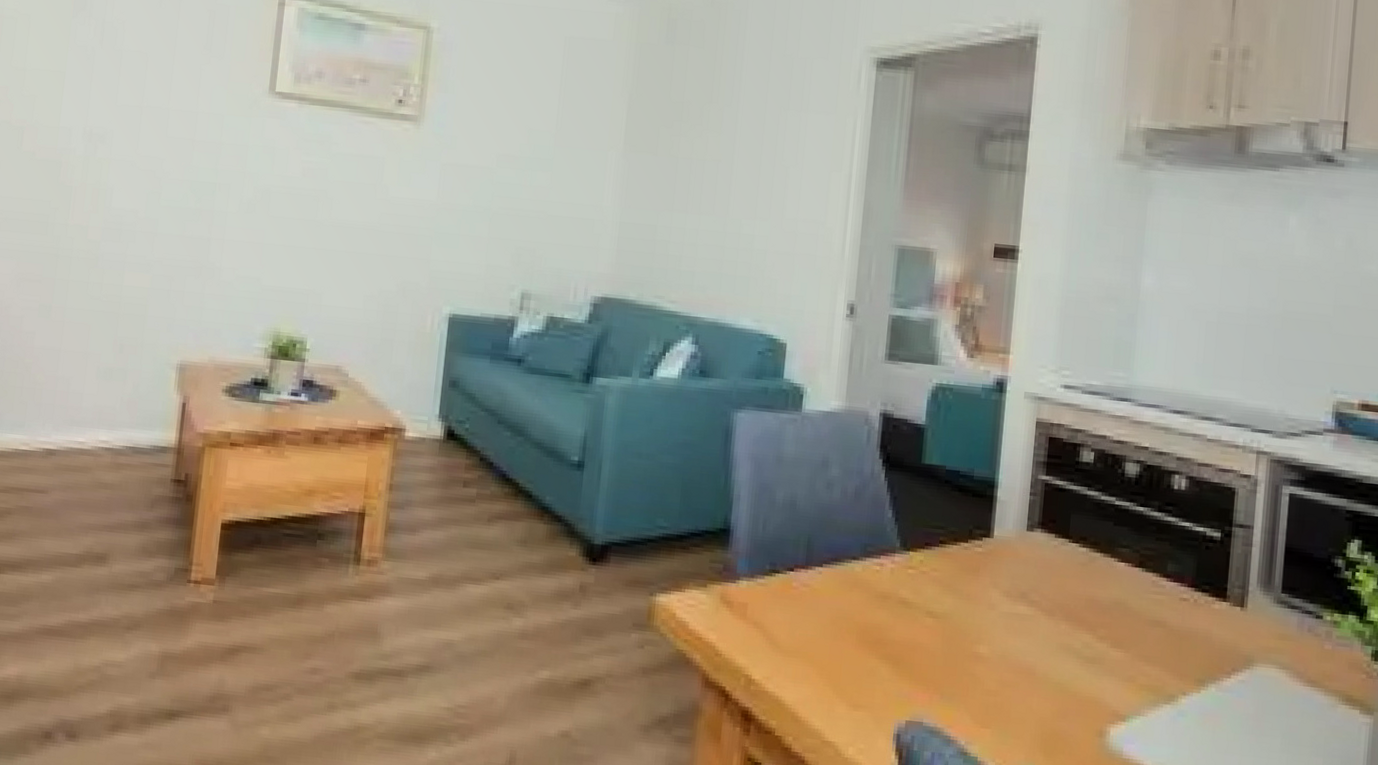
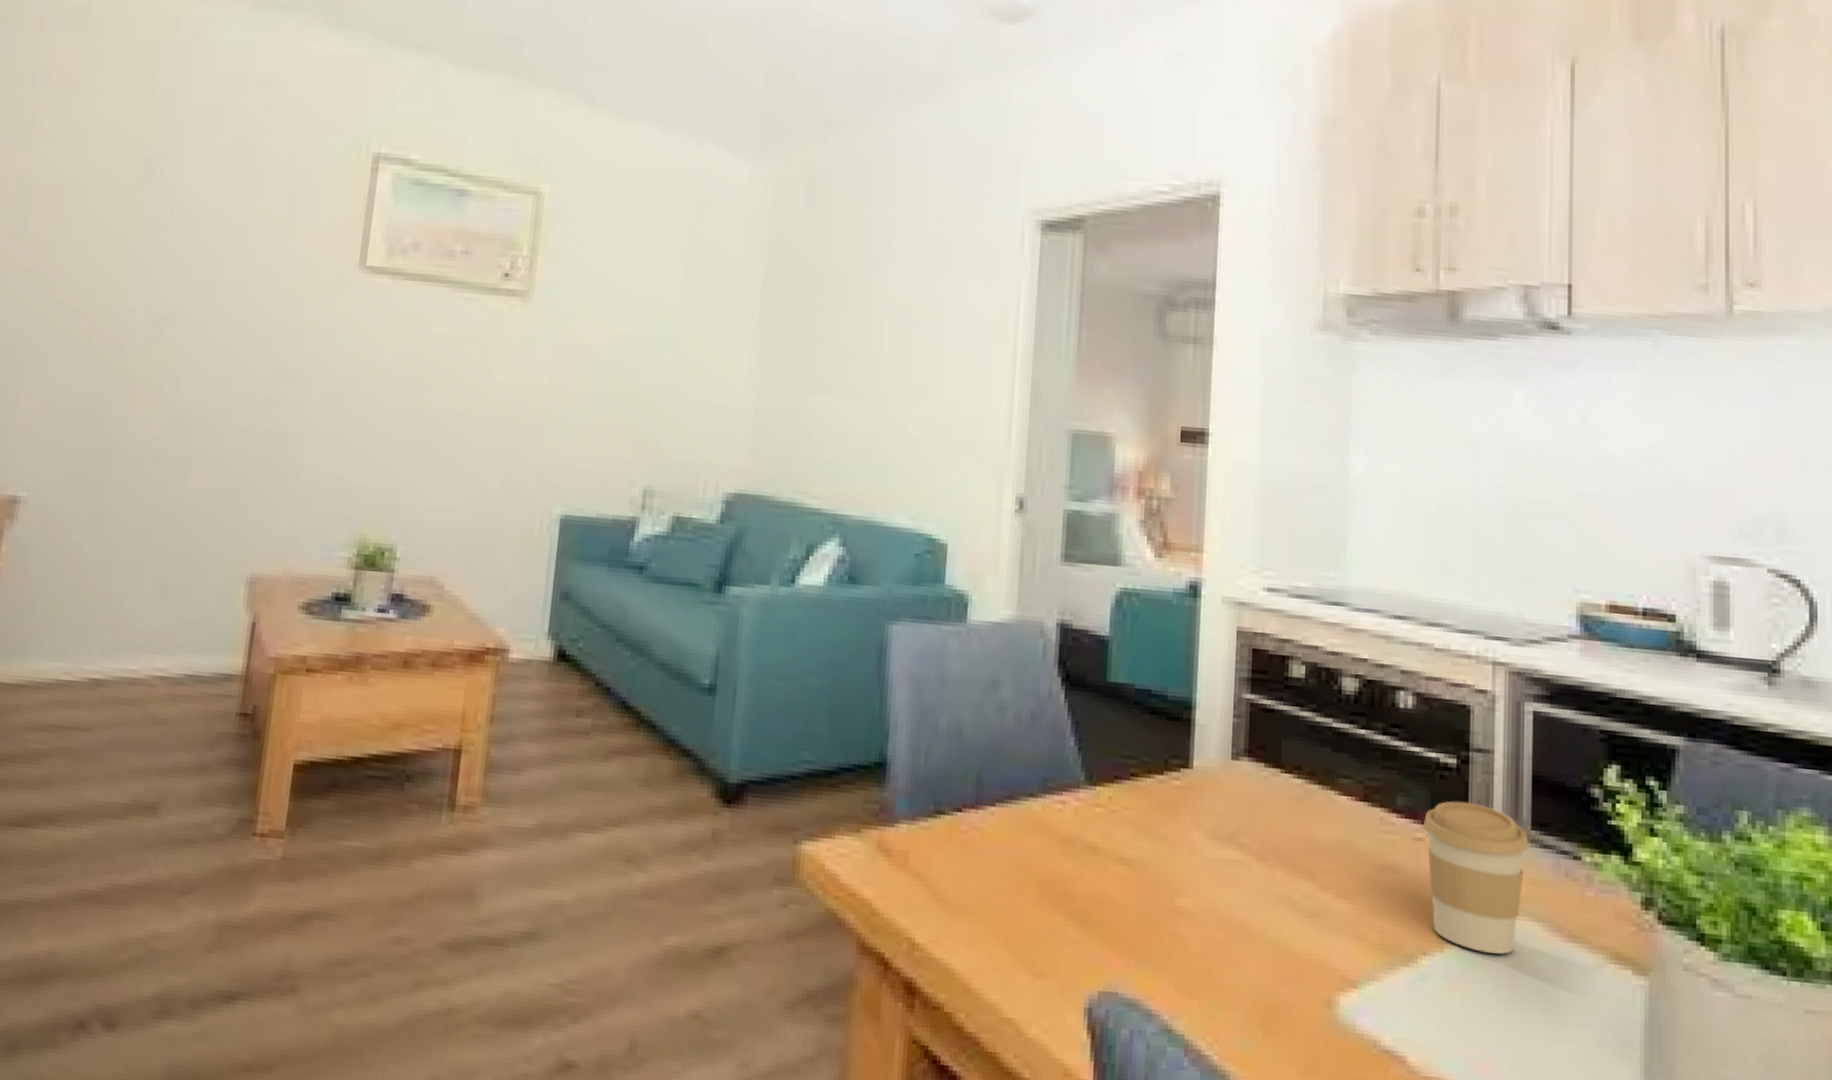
coffee cup: none [1189,568,1279,696] -> present [1424,801,1529,955]

